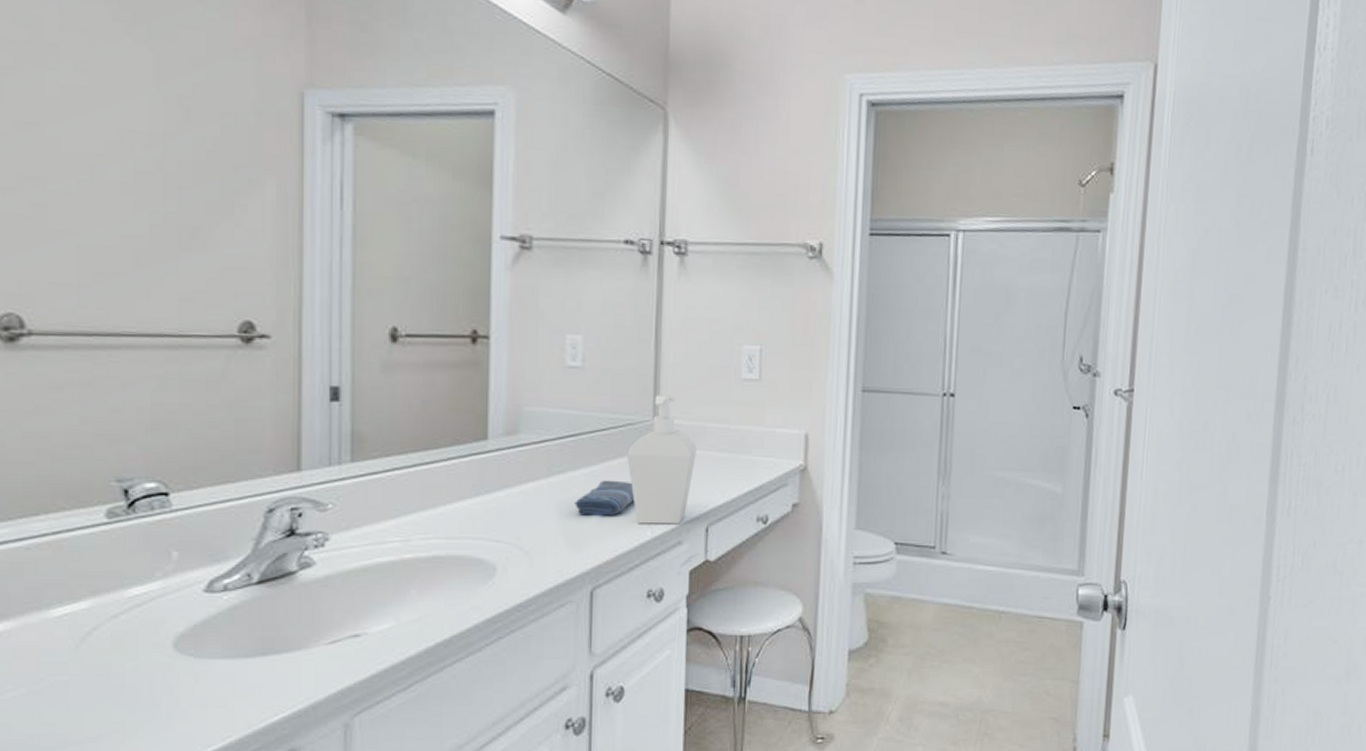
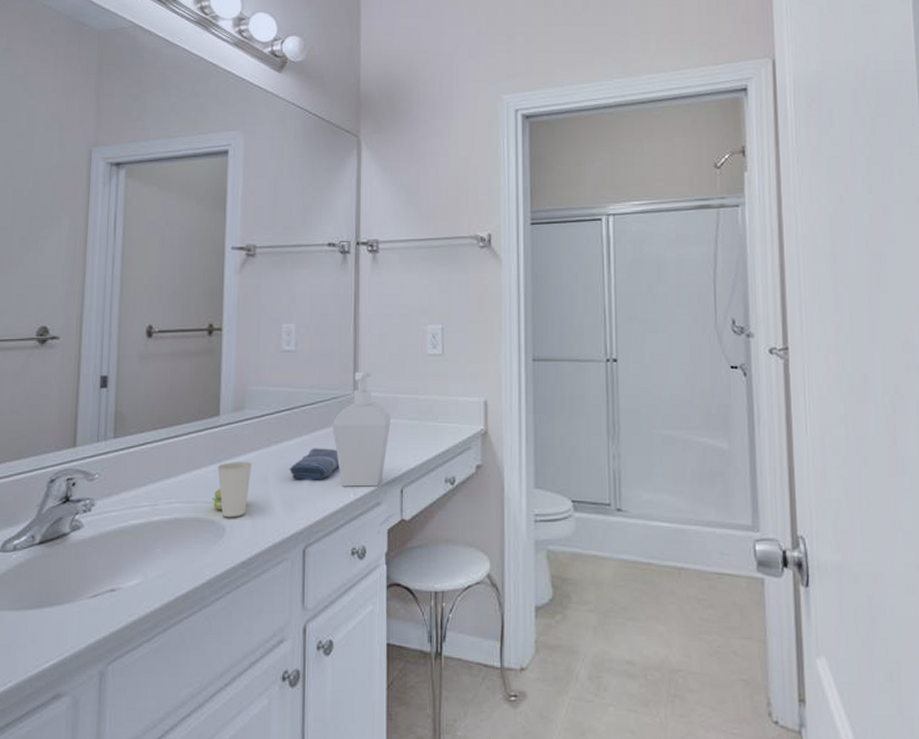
cup: none [479,493,528,556] -> present [212,462,252,518]

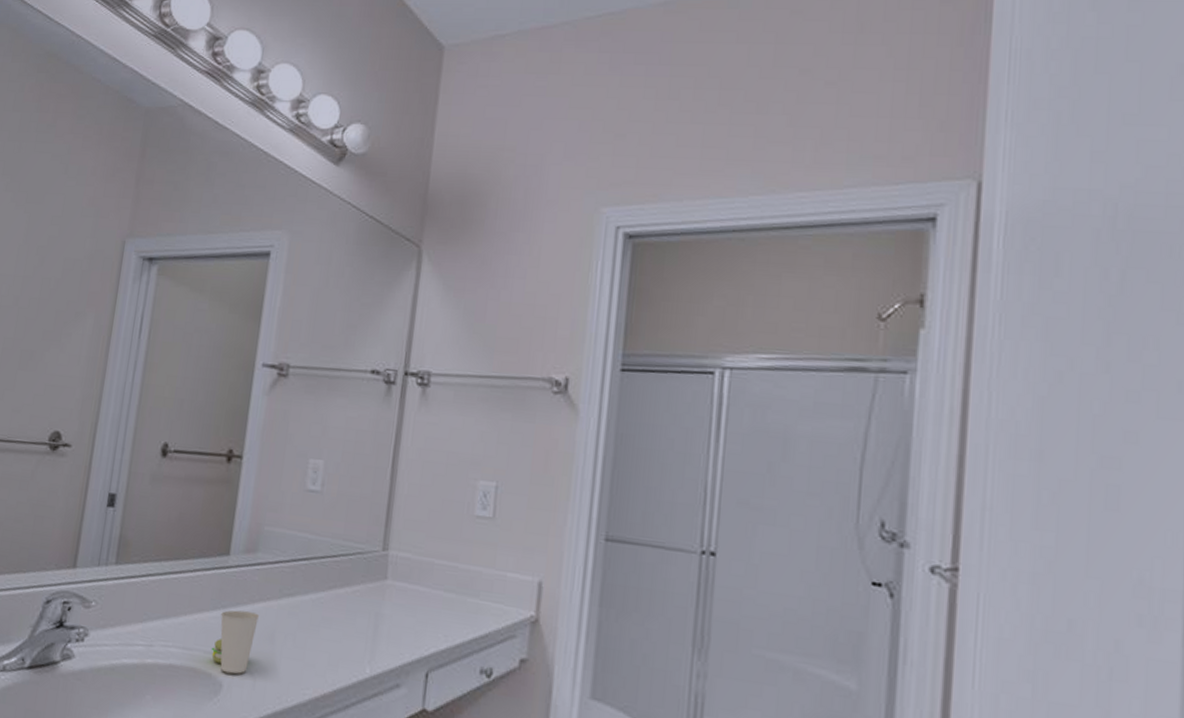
towel: present [289,448,340,480] -> none [300,608,358,647]
soap bottle: present [333,371,391,487] -> none [353,525,423,666]

